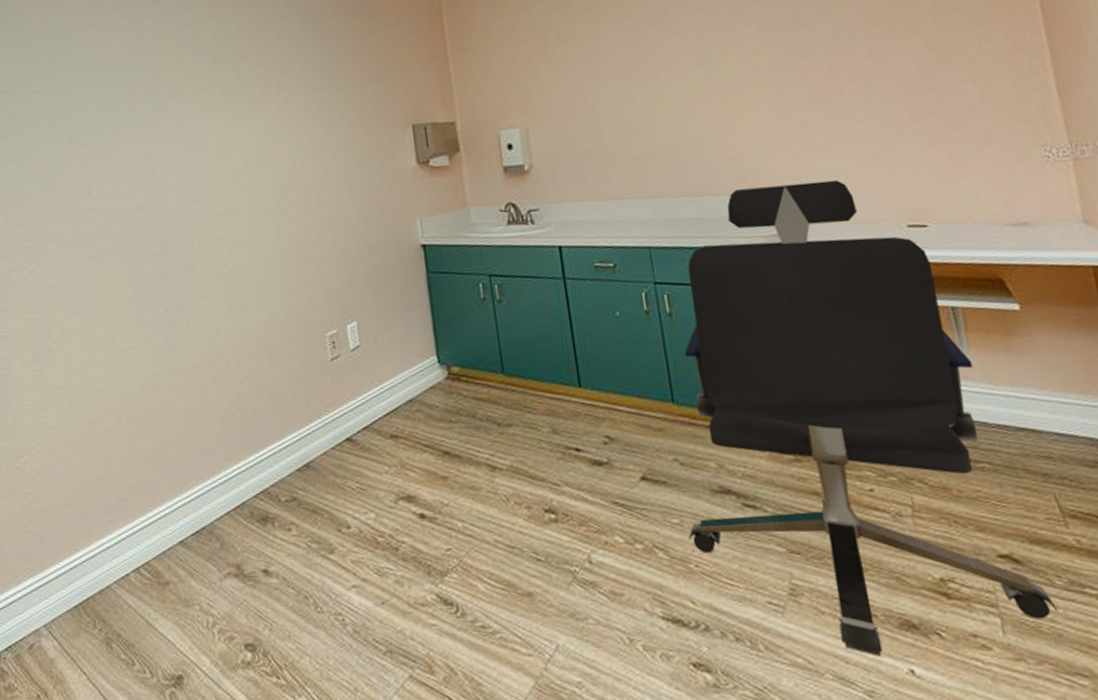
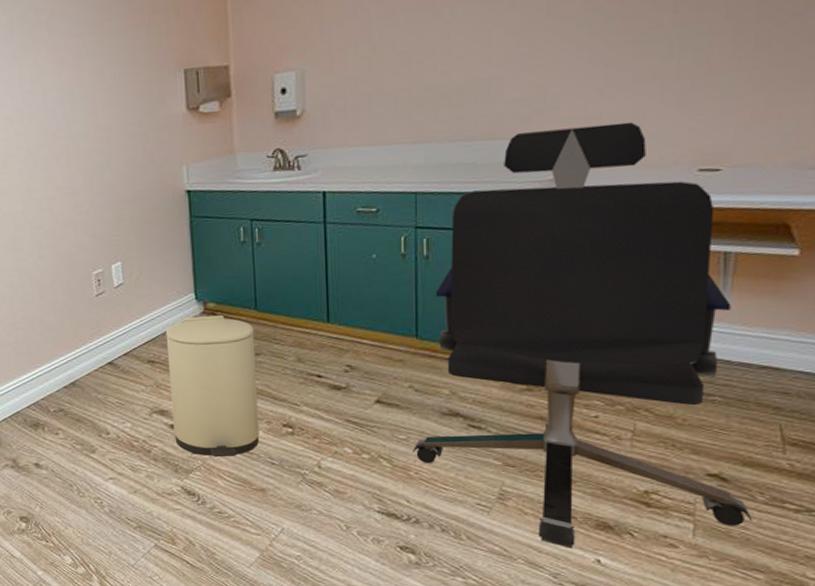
pedal bin: none [408,380,520,554] -> present [165,315,260,458]

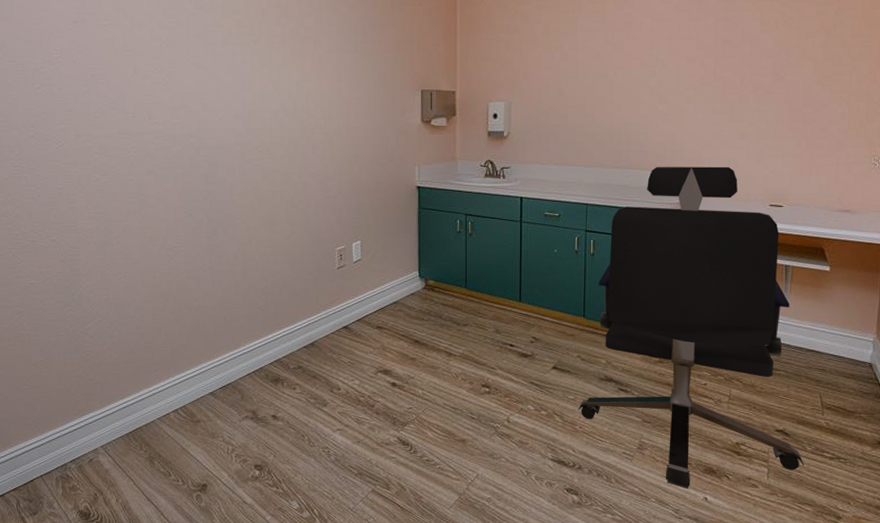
pedal bin: present [165,315,260,458] -> none [393,291,463,412]

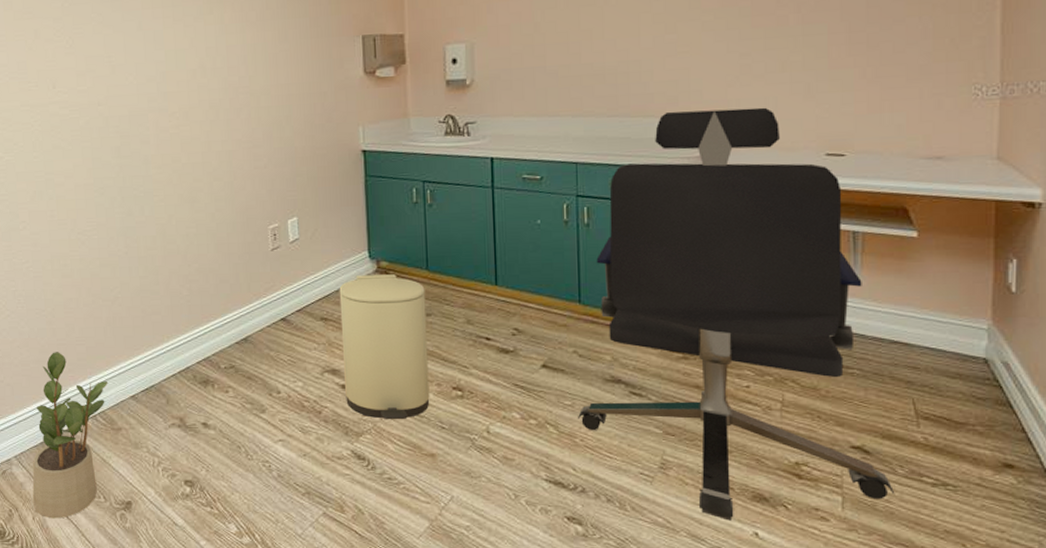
potted plant: none [116,354,190,500] -> present [32,352,109,519]
pedal bin: none [393,291,463,412] -> present [339,274,430,420]

